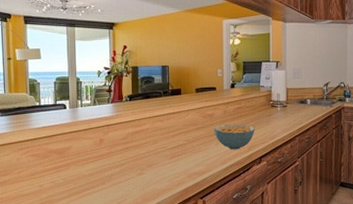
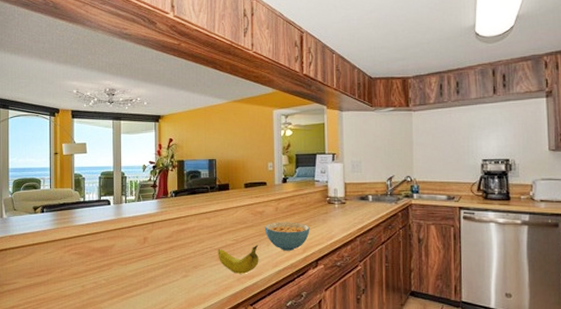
fruit: none [170,145,209,171] -> present [218,245,259,274]

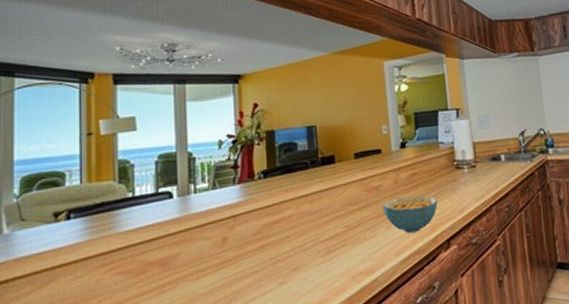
fruit: present [218,245,259,274] -> none [324,229,379,271]

